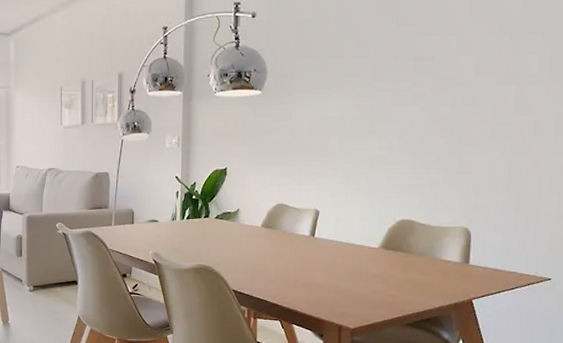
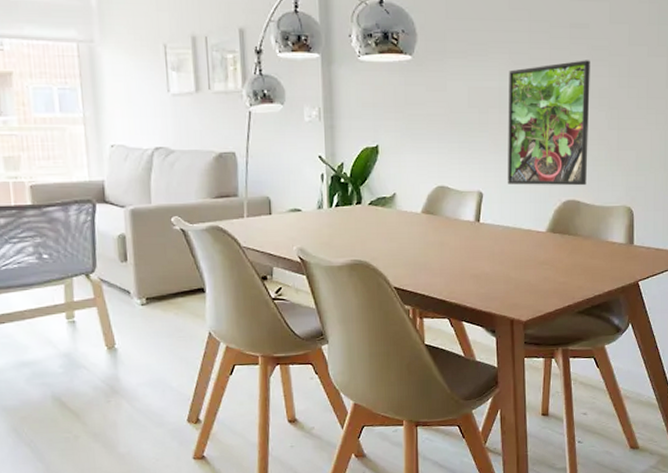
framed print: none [344,90,434,207] -> present [508,60,590,186]

